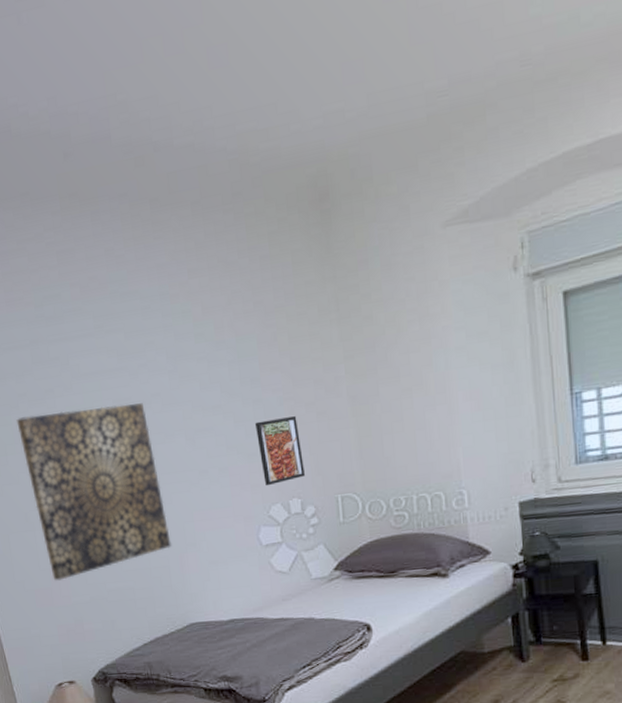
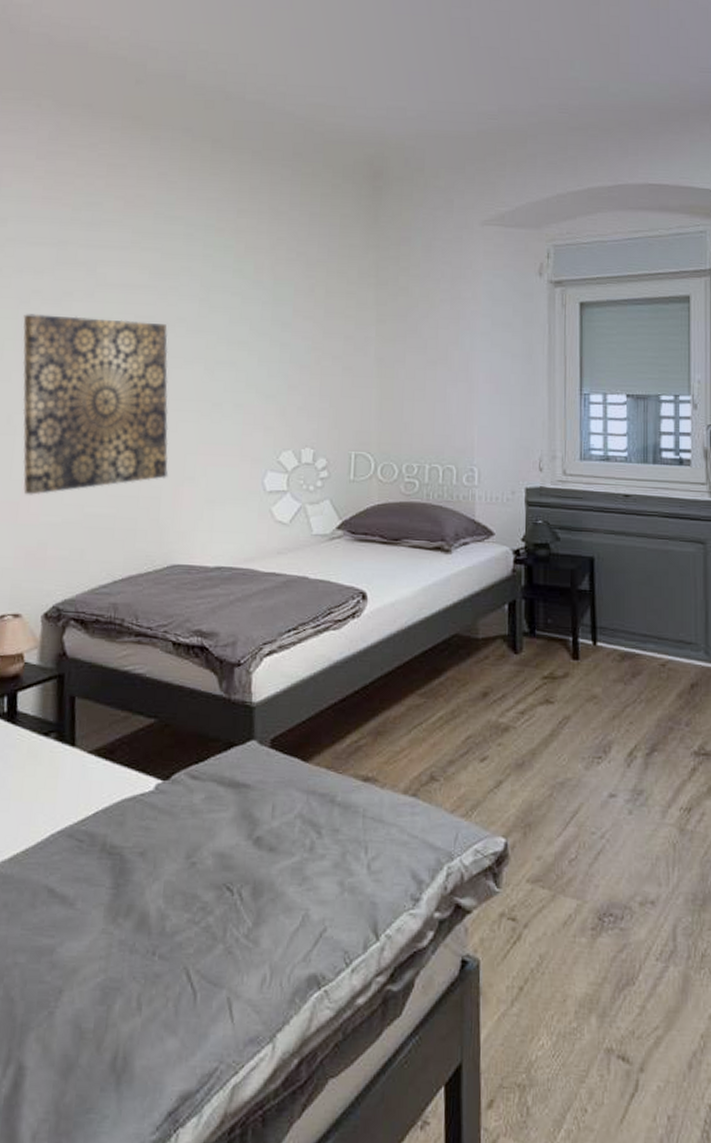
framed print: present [254,416,305,486] -> none [278,365,323,431]

